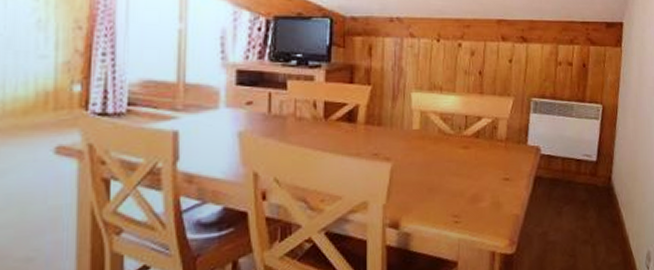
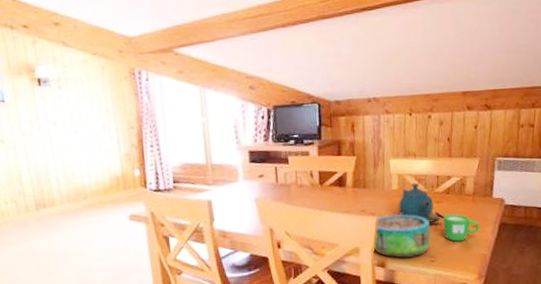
decorative bowl: none [384,161,457,218] -> present [372,214,432,258]
teapot: none [406,122,472,176] -> present [388,182,444,225]
mug: none [471,163,513,198] -> present [443,214,480,242]

